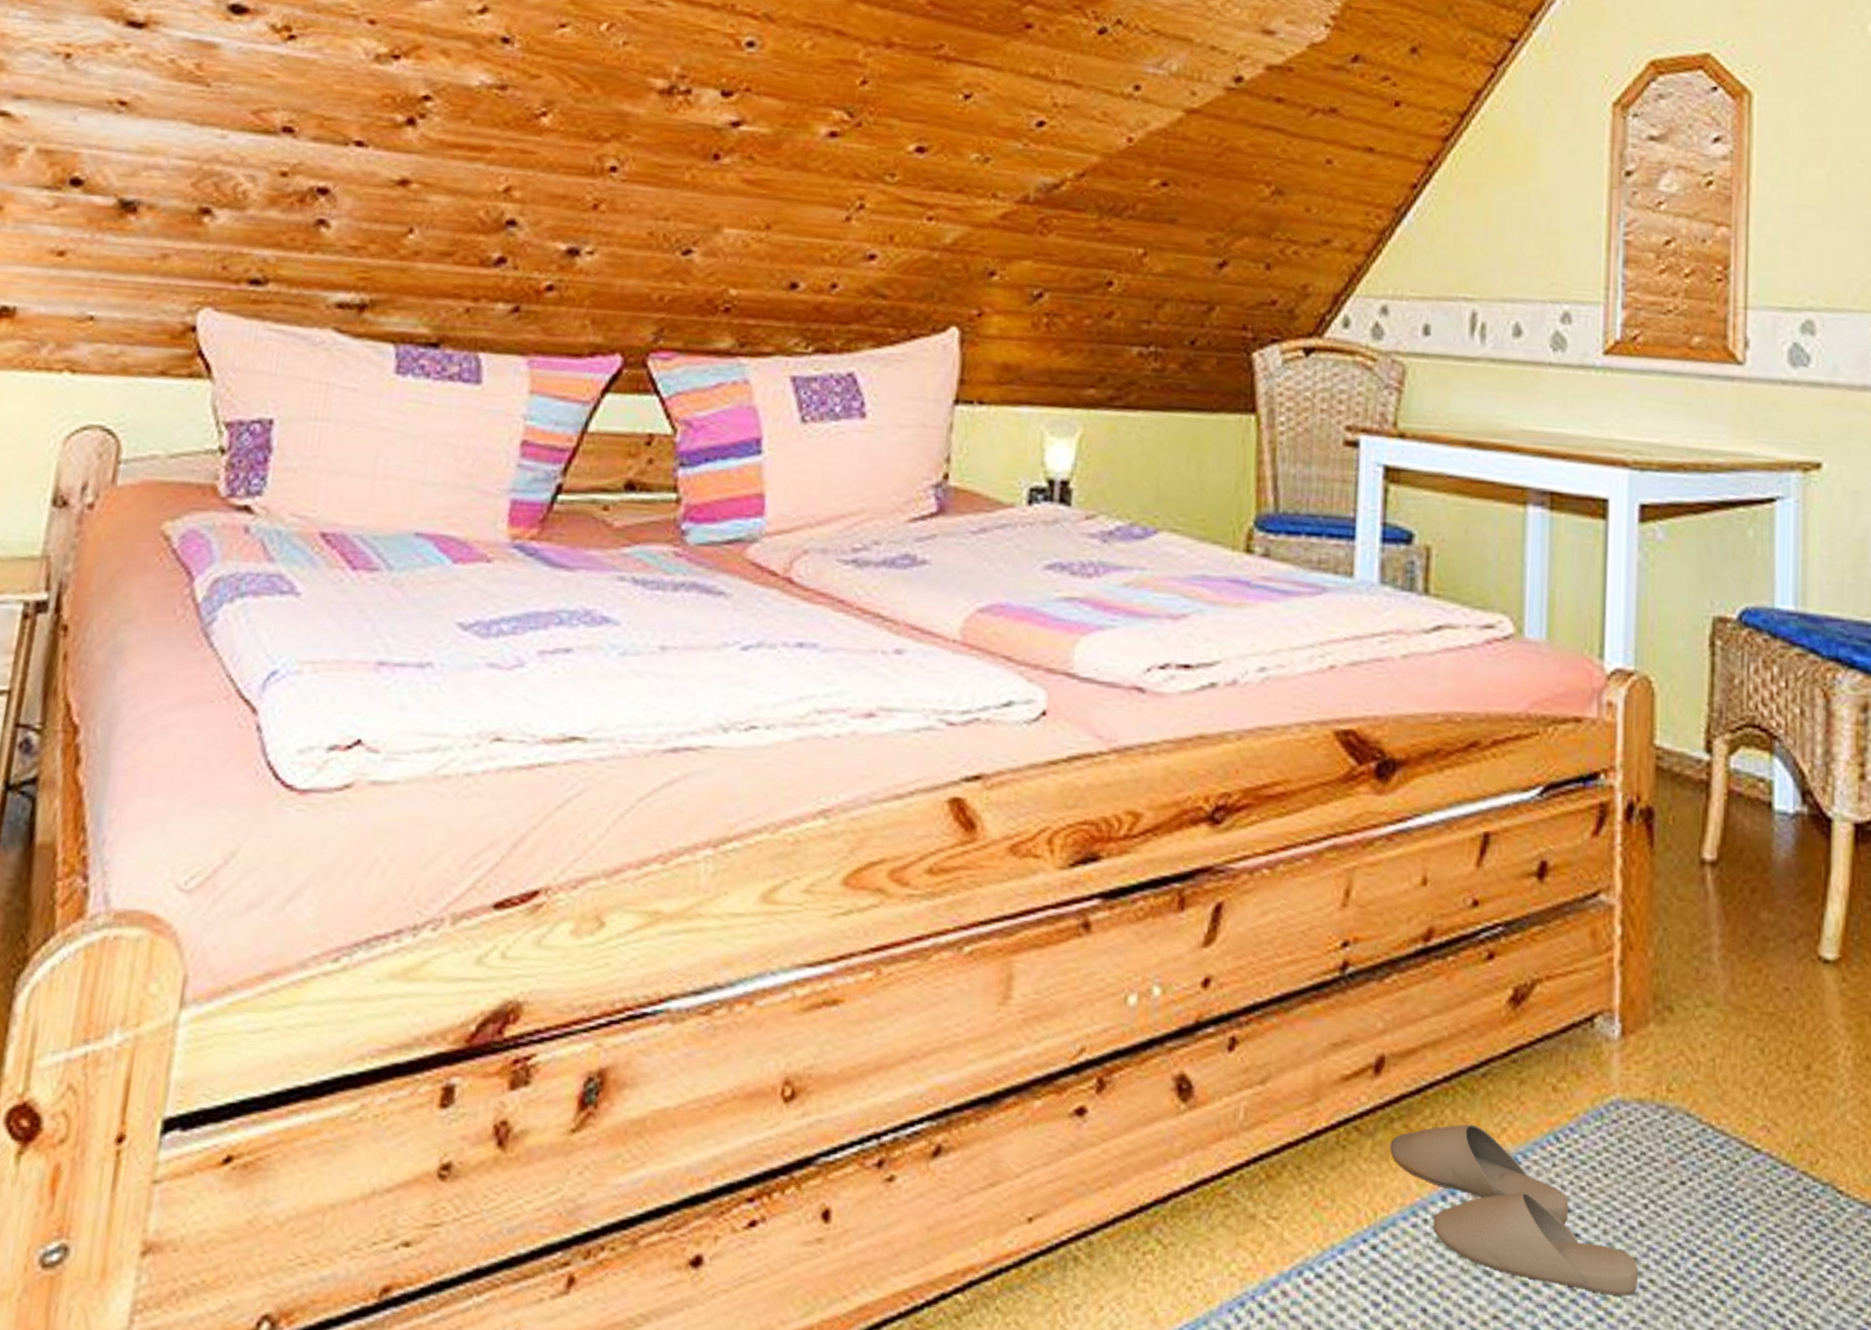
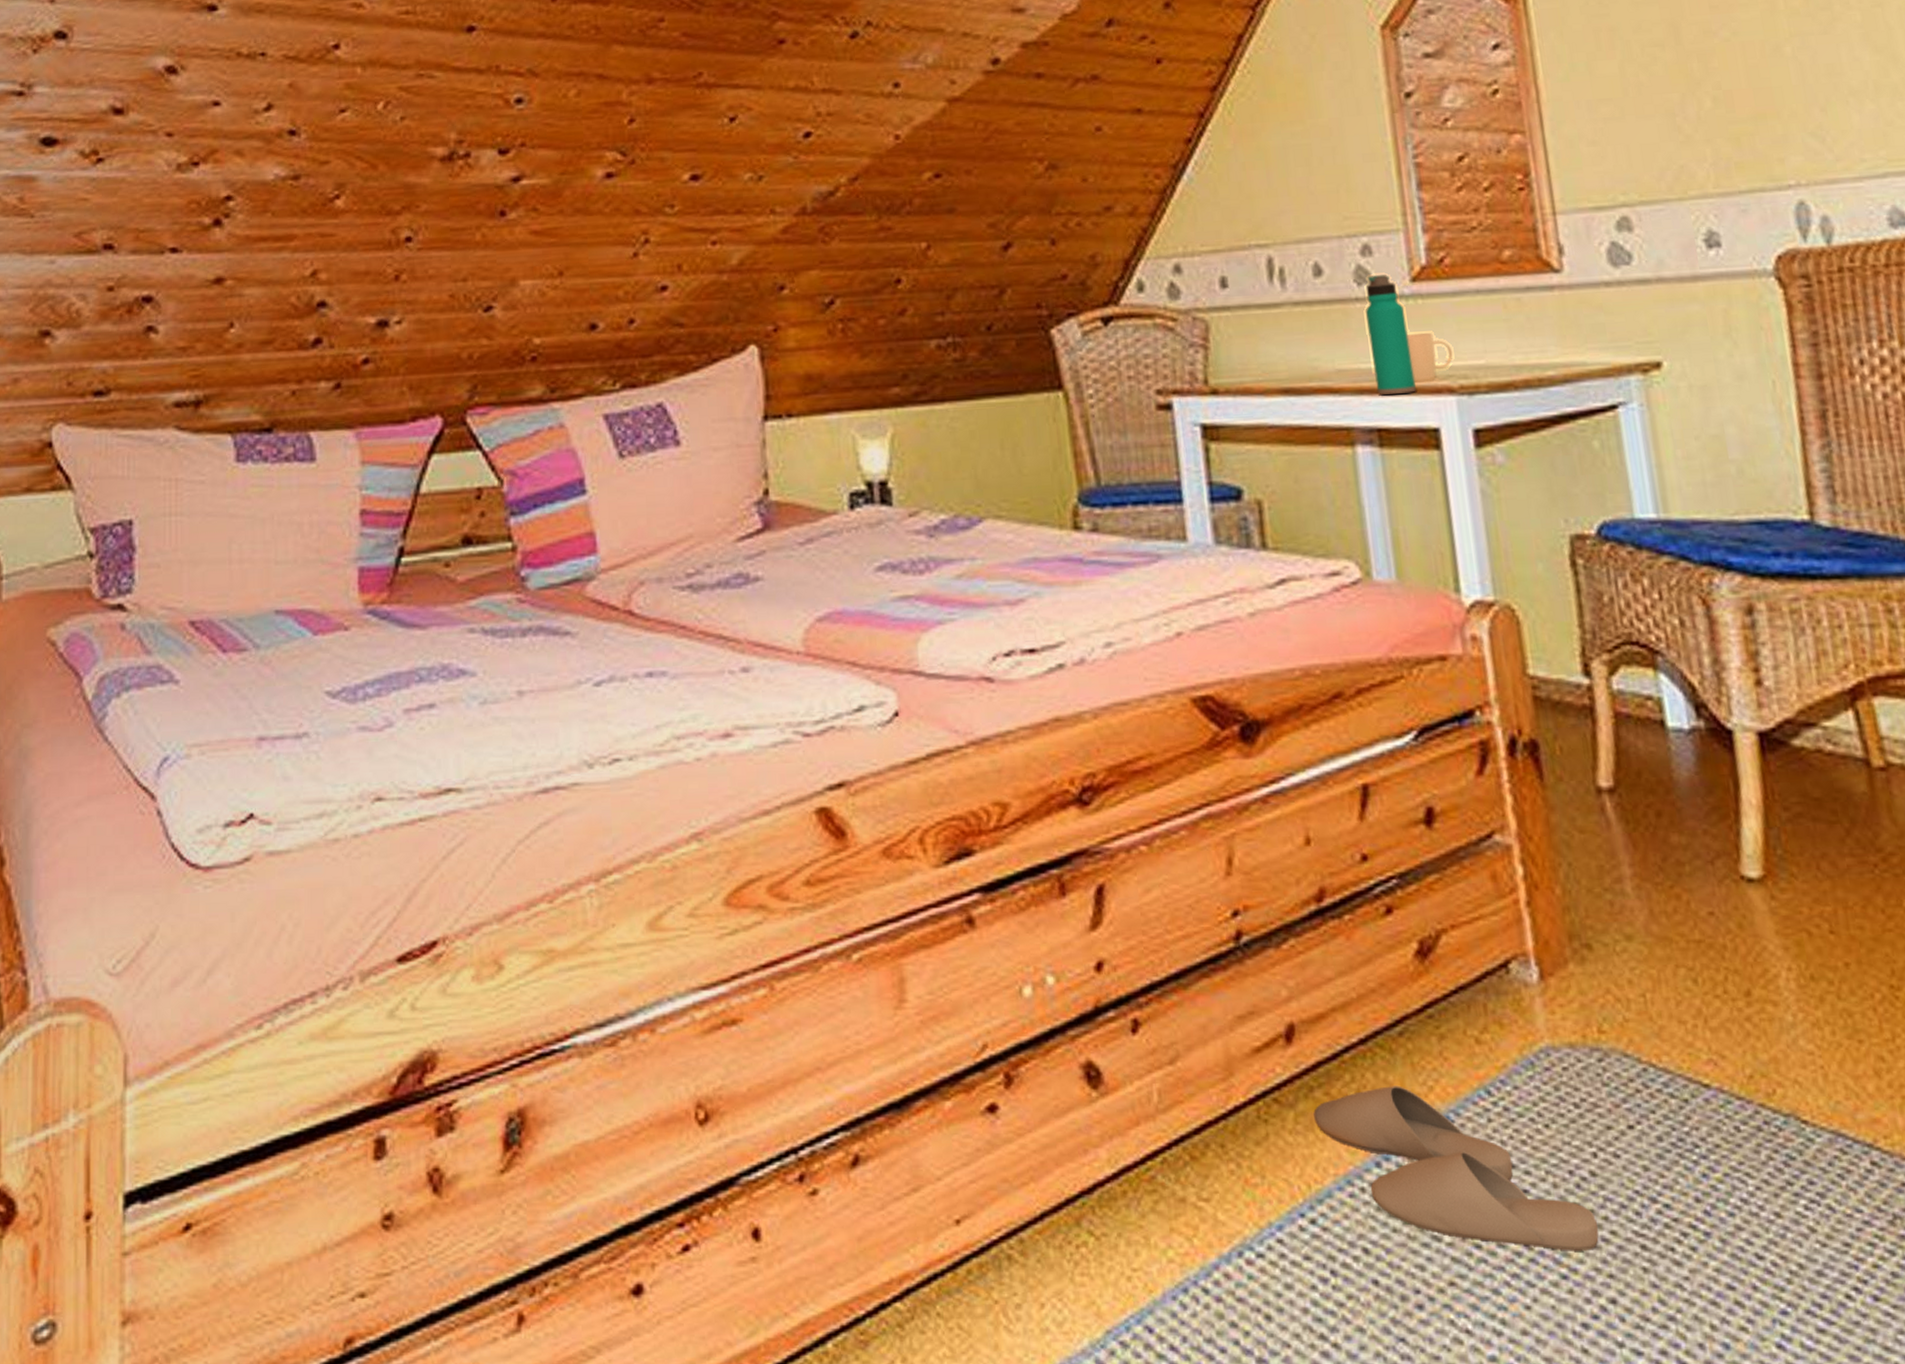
water bottle: none [1555,342,1594,462] -> present [1365,274,1417,396]
mug: none [1591,405,1632,453] -> present [1406,333,1453,384]

